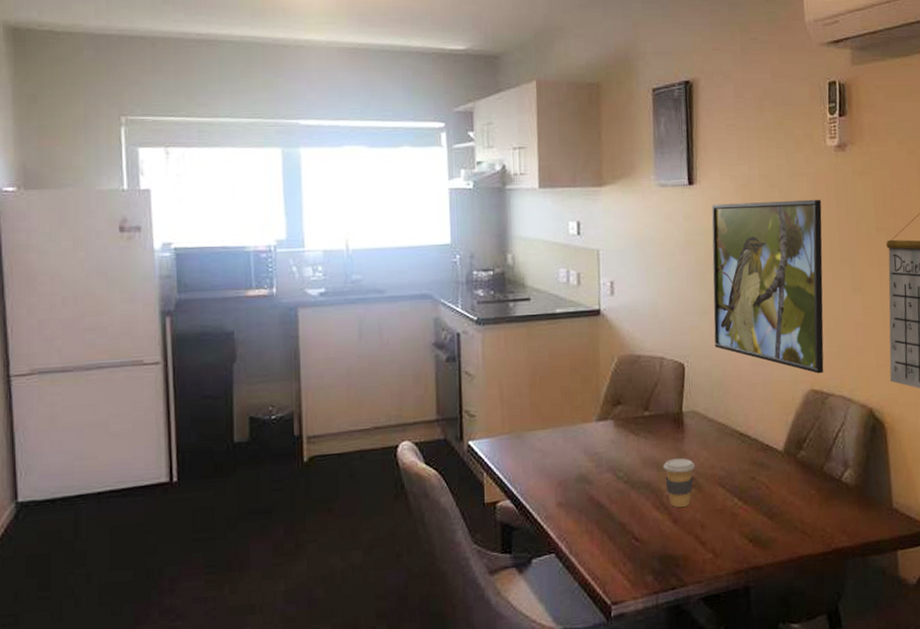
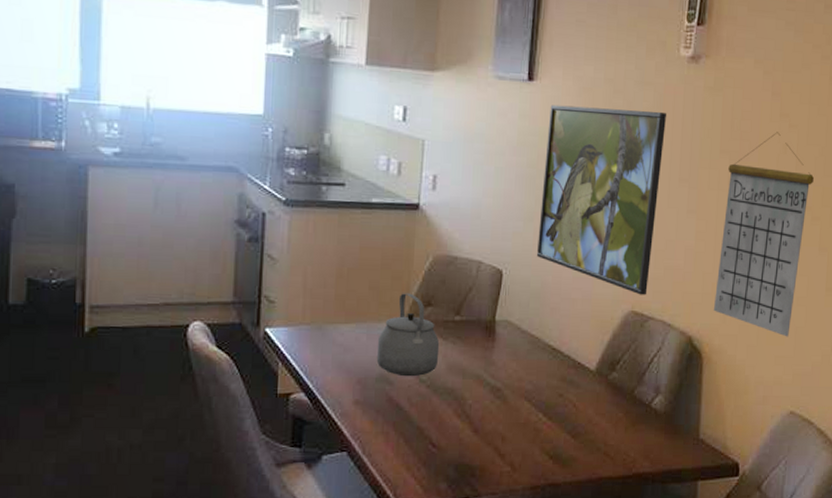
tea kettle: none [574,394,633,475] -> present [376,293,440,377]
coffee cup: present [663,458,695,507] -> none [469,368,502,417]

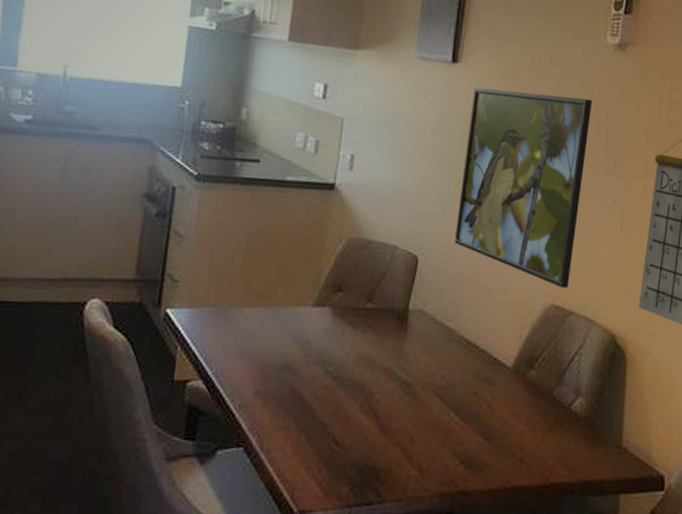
tea kettle: present [376,293,440,377] -> none [281,276,349,367]

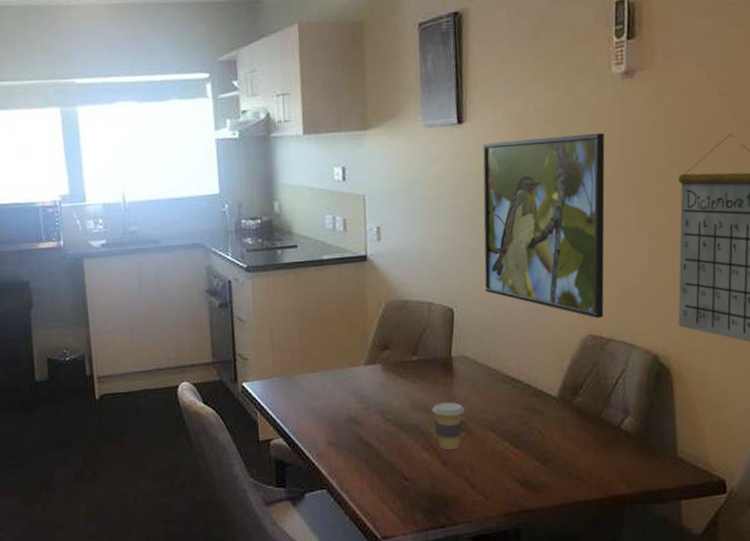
coffee cup: none [378,360,414,414] -> present [432,402,465,450]

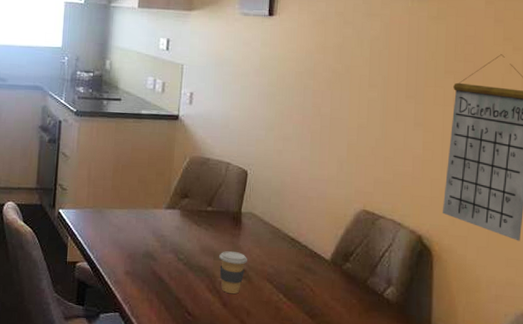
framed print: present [482,132,605,318] -> none [277,35,393,197]

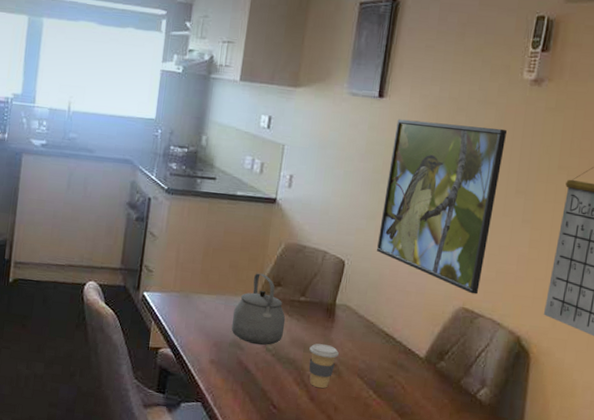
tea kettle: none [143,186,195,255] -> present [231,273,286,346]
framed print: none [277,35,393,197] -> present [377,119,508,295]

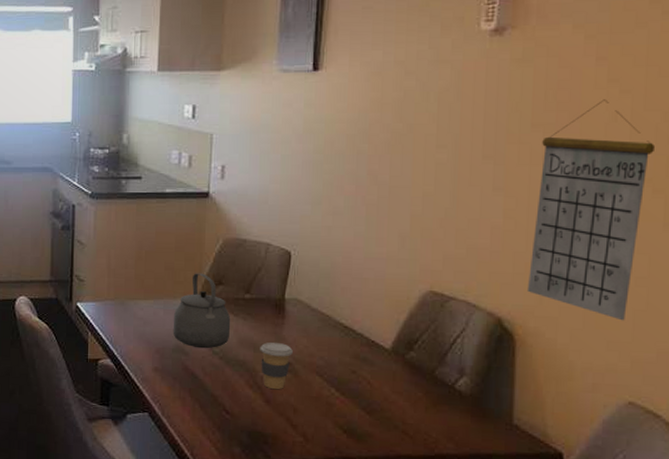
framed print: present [377,119,508,295] -> none [326,89,467,275]

